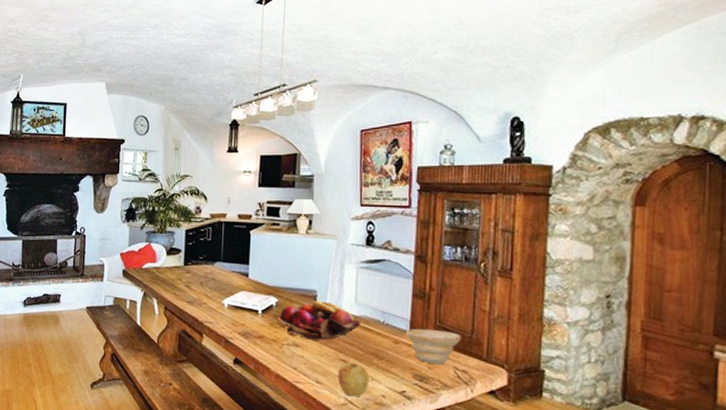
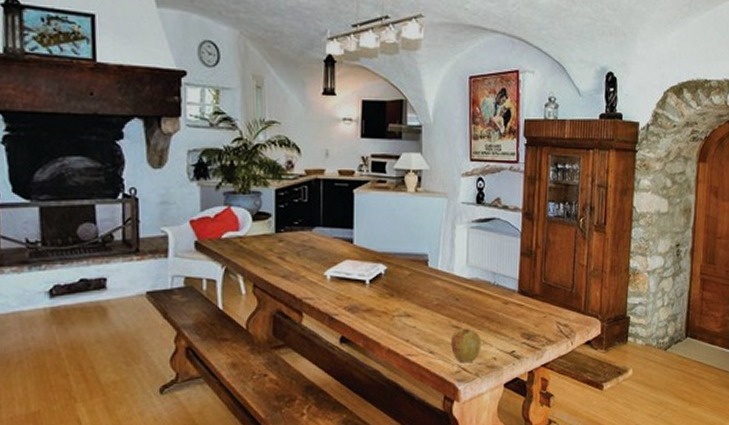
fruit basket: present [277,301,361,340] -> none [387,265,473,308]
bowl: present [405,328,461,365] -> none [514,286,563,322]

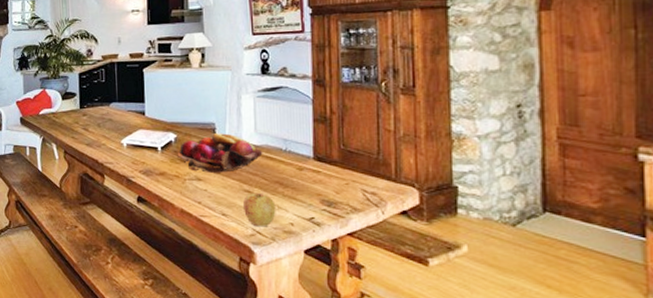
fruit basket: none [387,265,473,308] -> present [177,133,263,173]

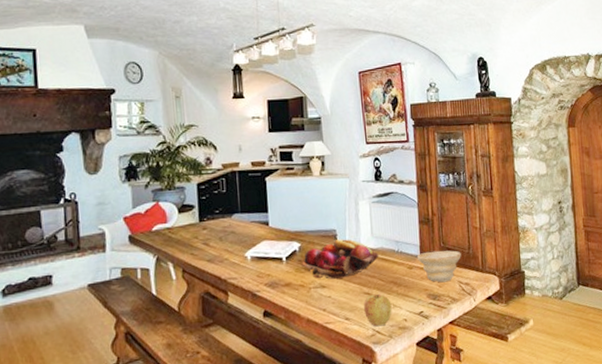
bowl: none [308,153,367,189] -> present [416,250,461,283]

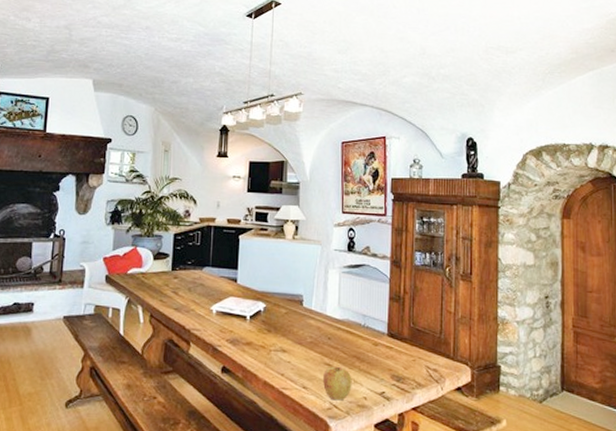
fruit basket: present [302,239,379,279] -> none [265,305,344,345]
bowl: present [416,250,461,283] -> none [383,330,432,365]

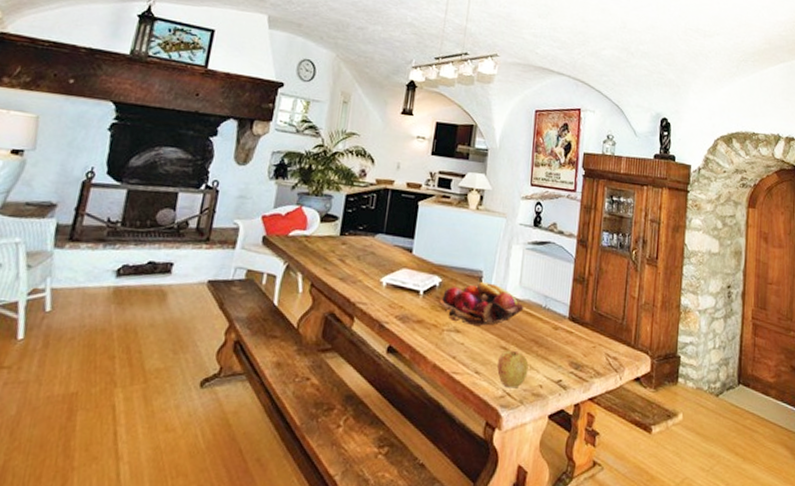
fruit basket: none [265,305,344,345] -> present [439,282,524,326]

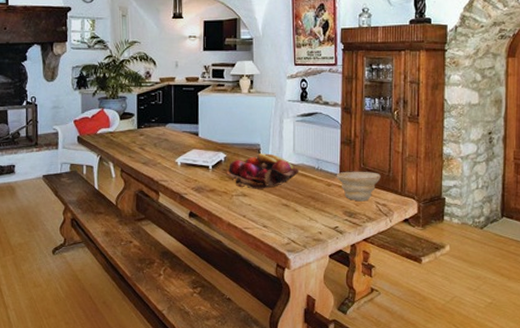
apple: present [496,350,529,387] -> none [280,206,308,235]
bowl: none [564,314,614,352] -> present [336,171,381,202]

